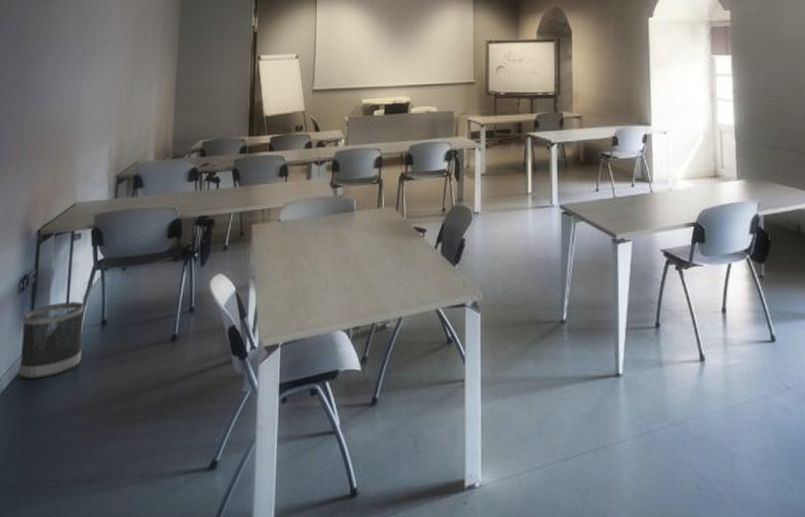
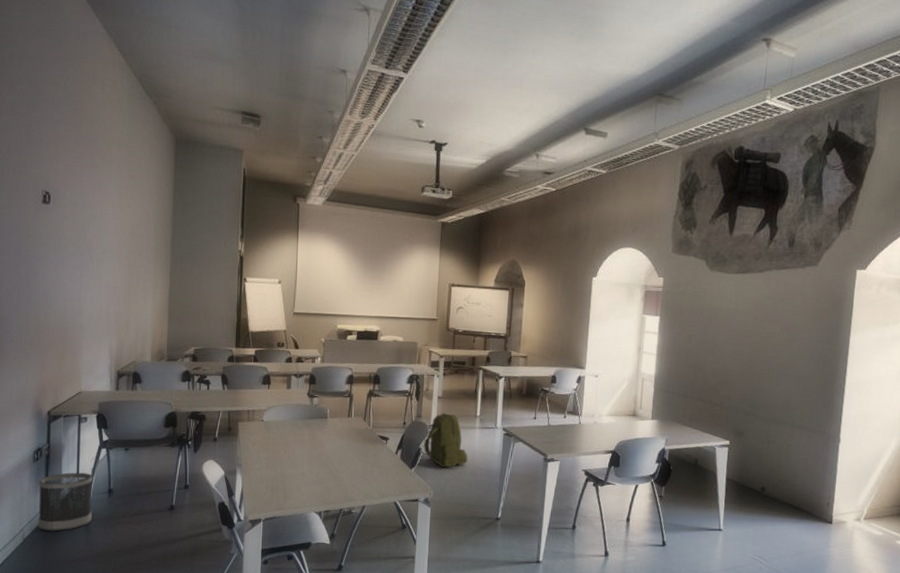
backpack: none [465,193,521,261] -> present [421,413,468,468]

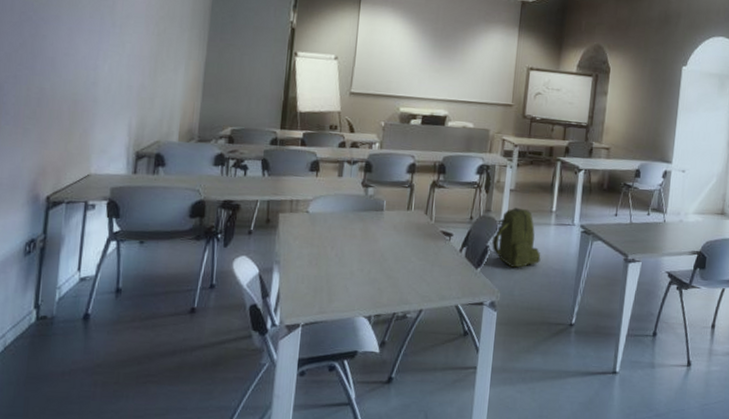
wastebasket: present [38,472,92,531] -> none [24,268,97,338]

